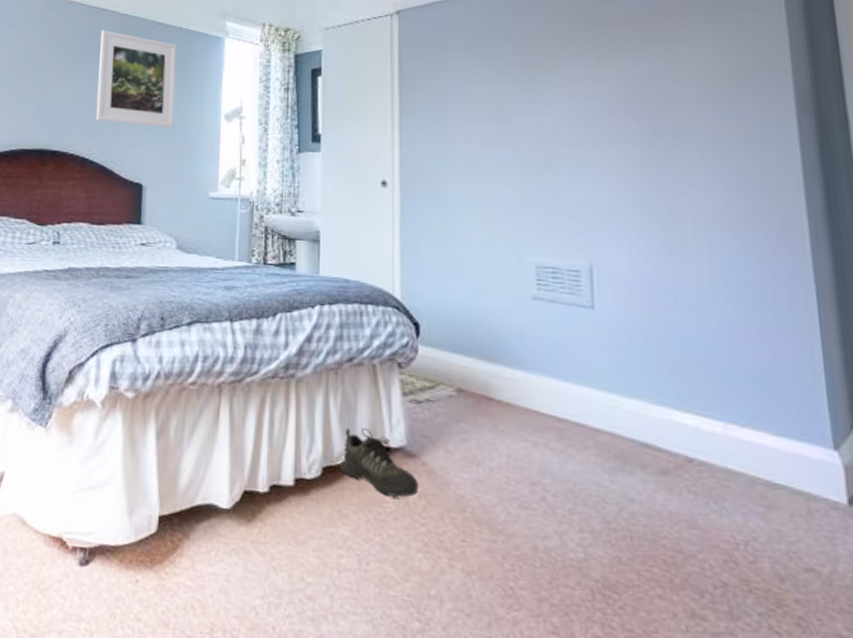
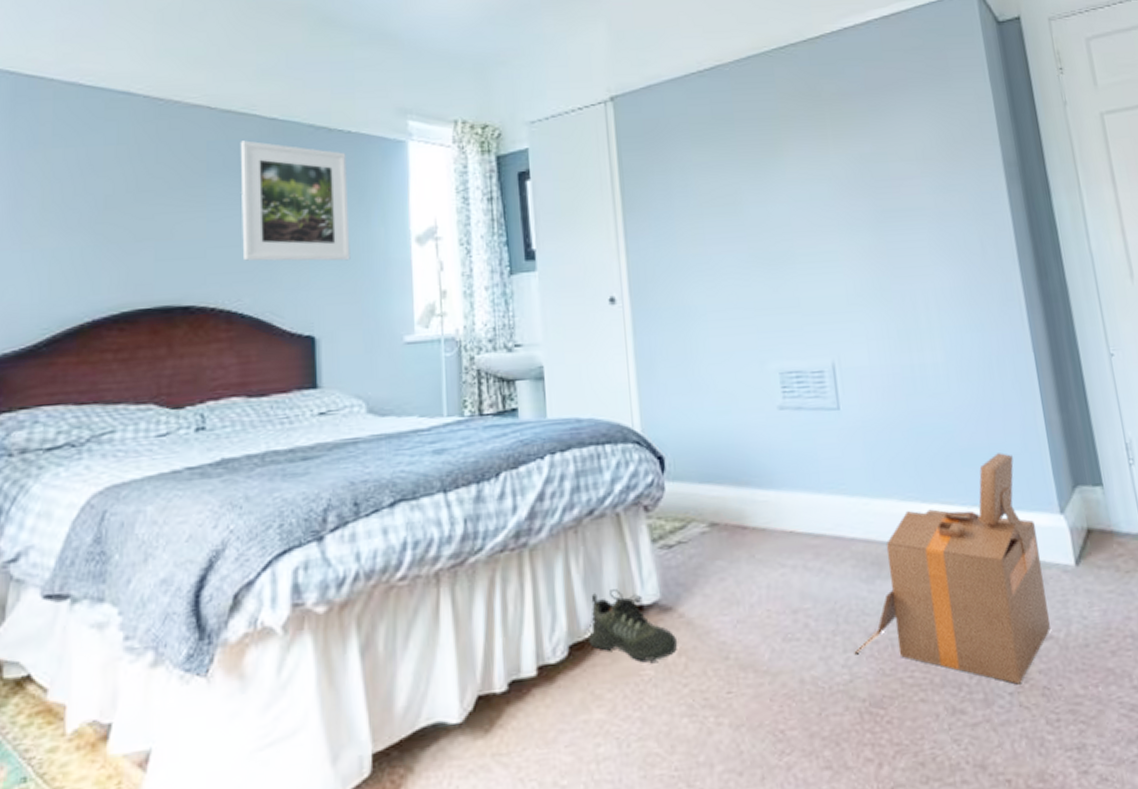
cardboard box: none [590,377,812,608] -> present [854,453,1051,685]

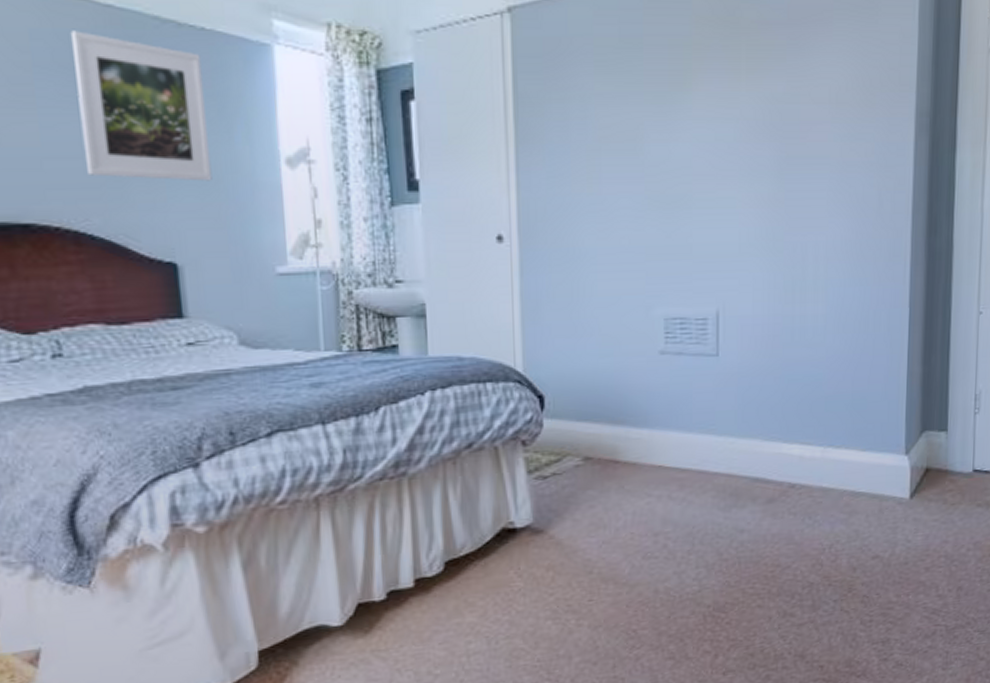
shoe: present [588,589,678,661] -> none [464,514,547,575]
cardboard box: present [854,453,1051,685] -> none [705,400,882,594]

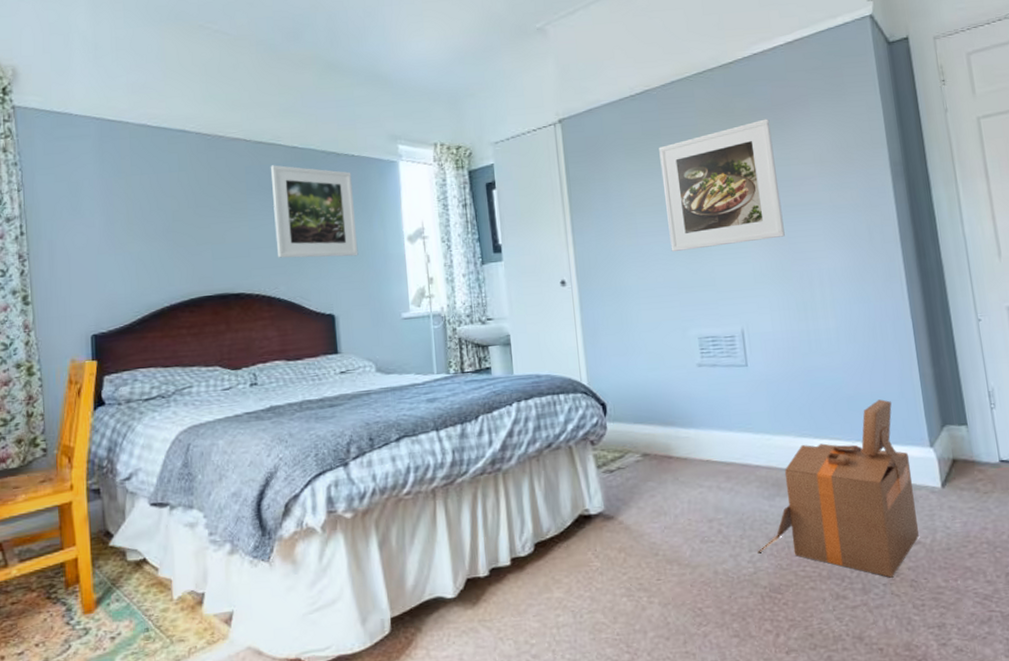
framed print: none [639,37,783,206] -> present [659,119,785,251]
cardboard box: none [705,400,882,594] -> present [757,399,919,578]

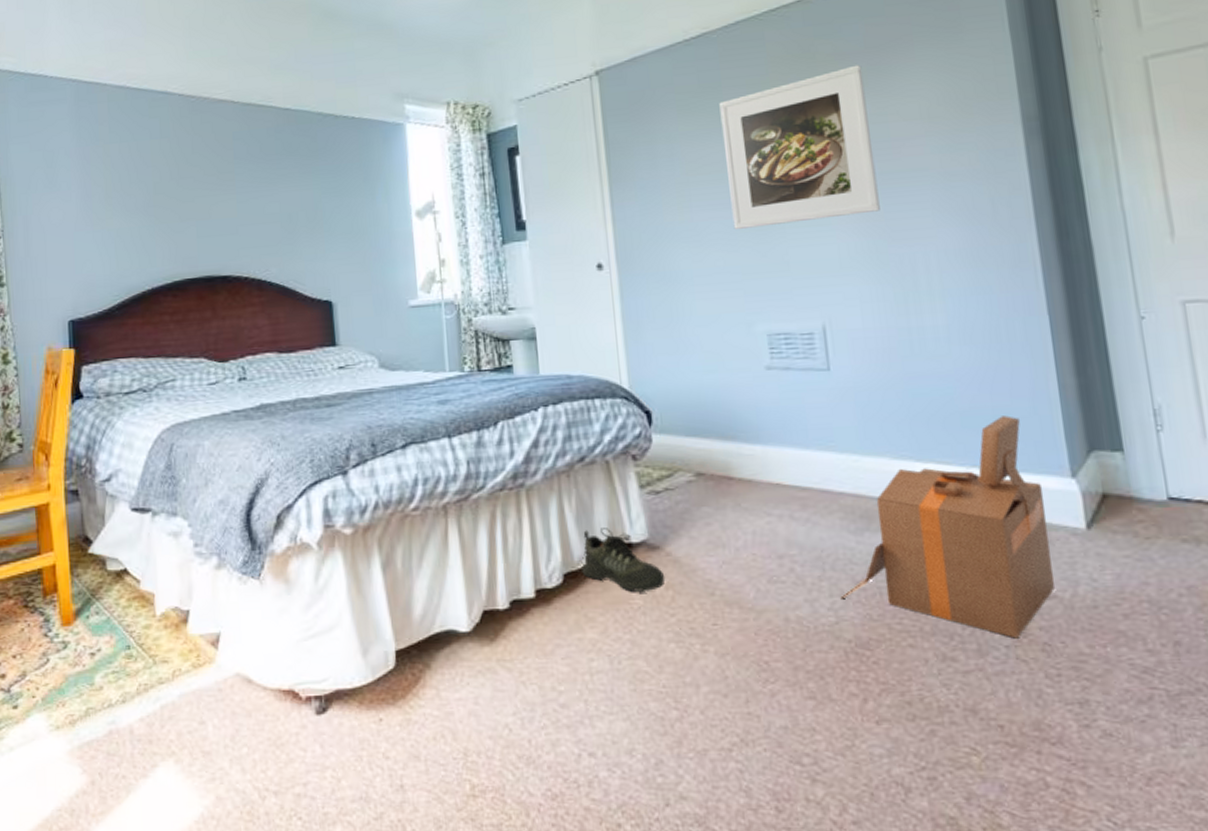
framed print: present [270,165,359,258] -> none [260,129,359,236]
shoe: none [549,503,619,556] -> present [581,528,666,592]

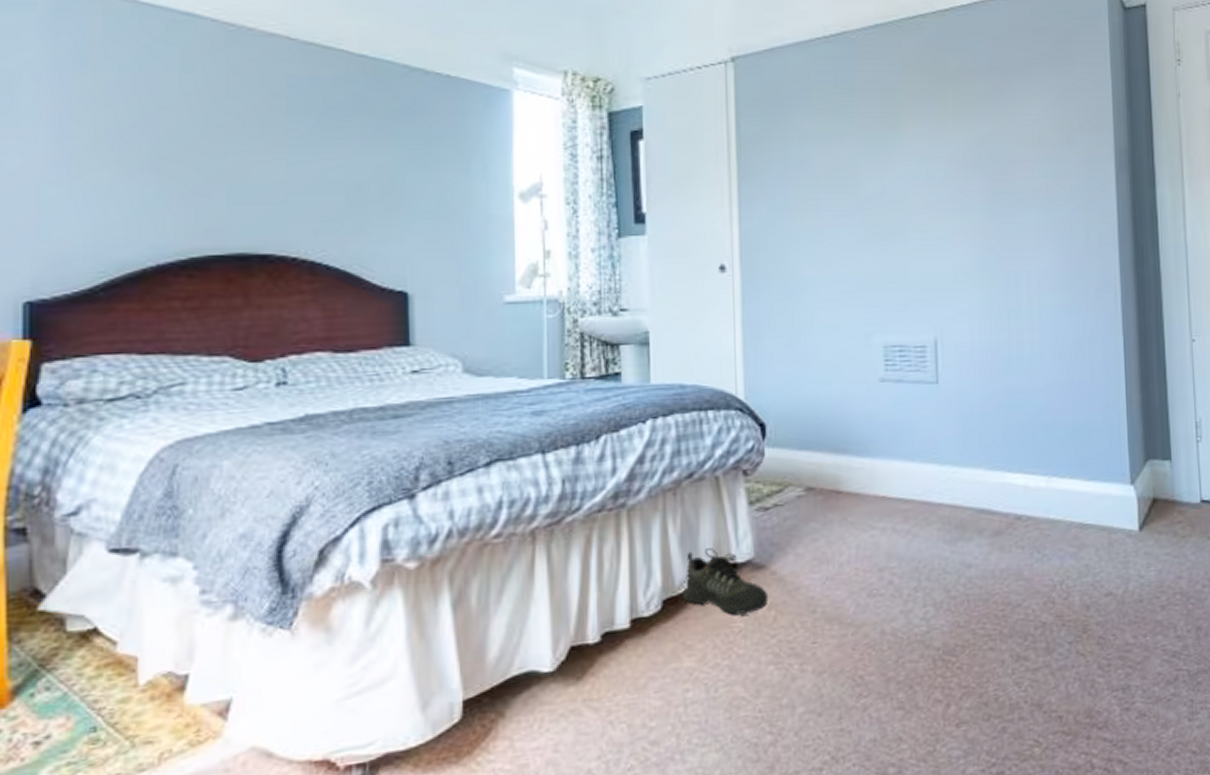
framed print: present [719,65,880,229] -> none [853,84,993,237]
cardboard box: present [840,415,1055,639] -> none [933,428,1111,635]

